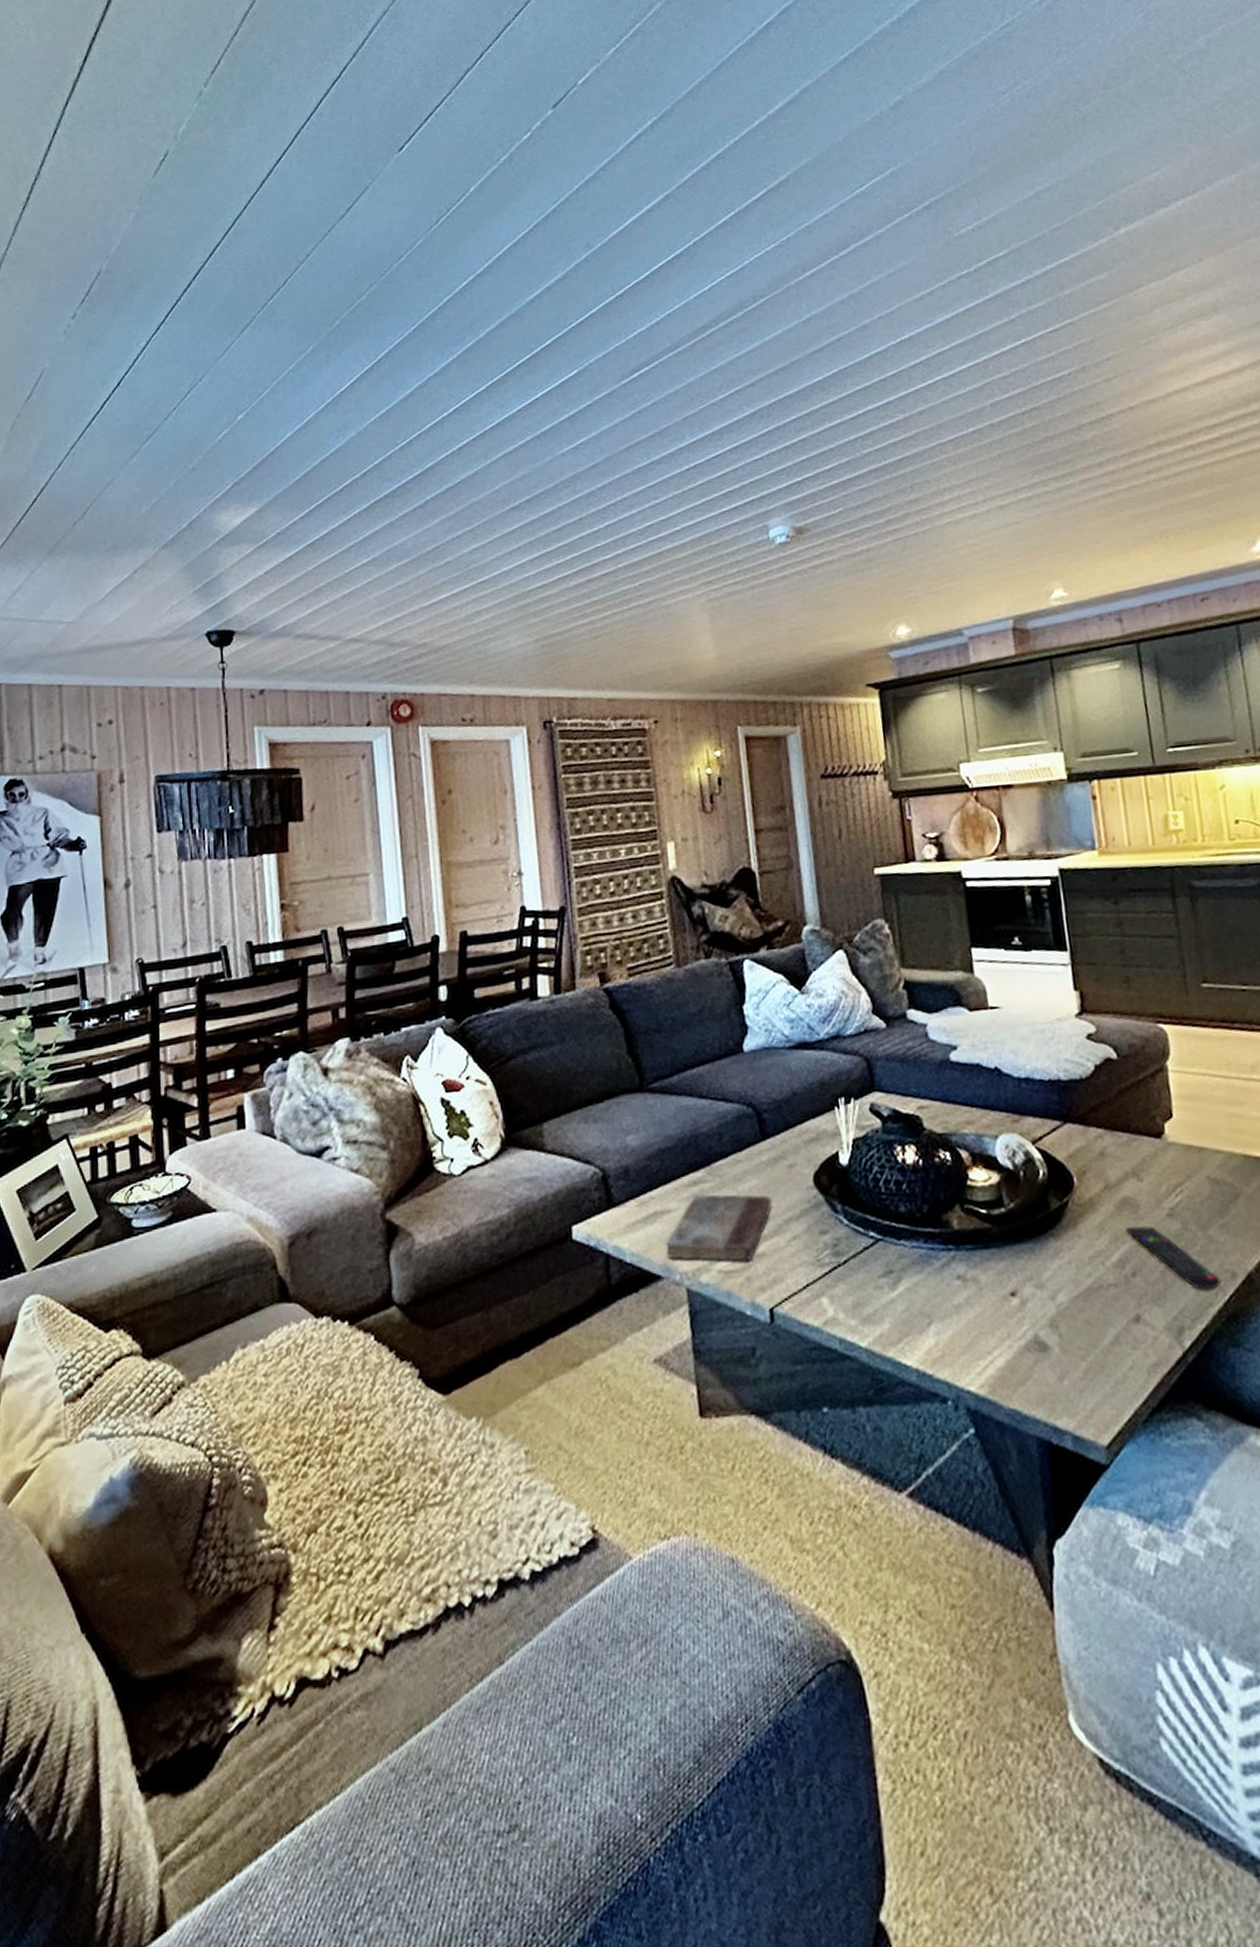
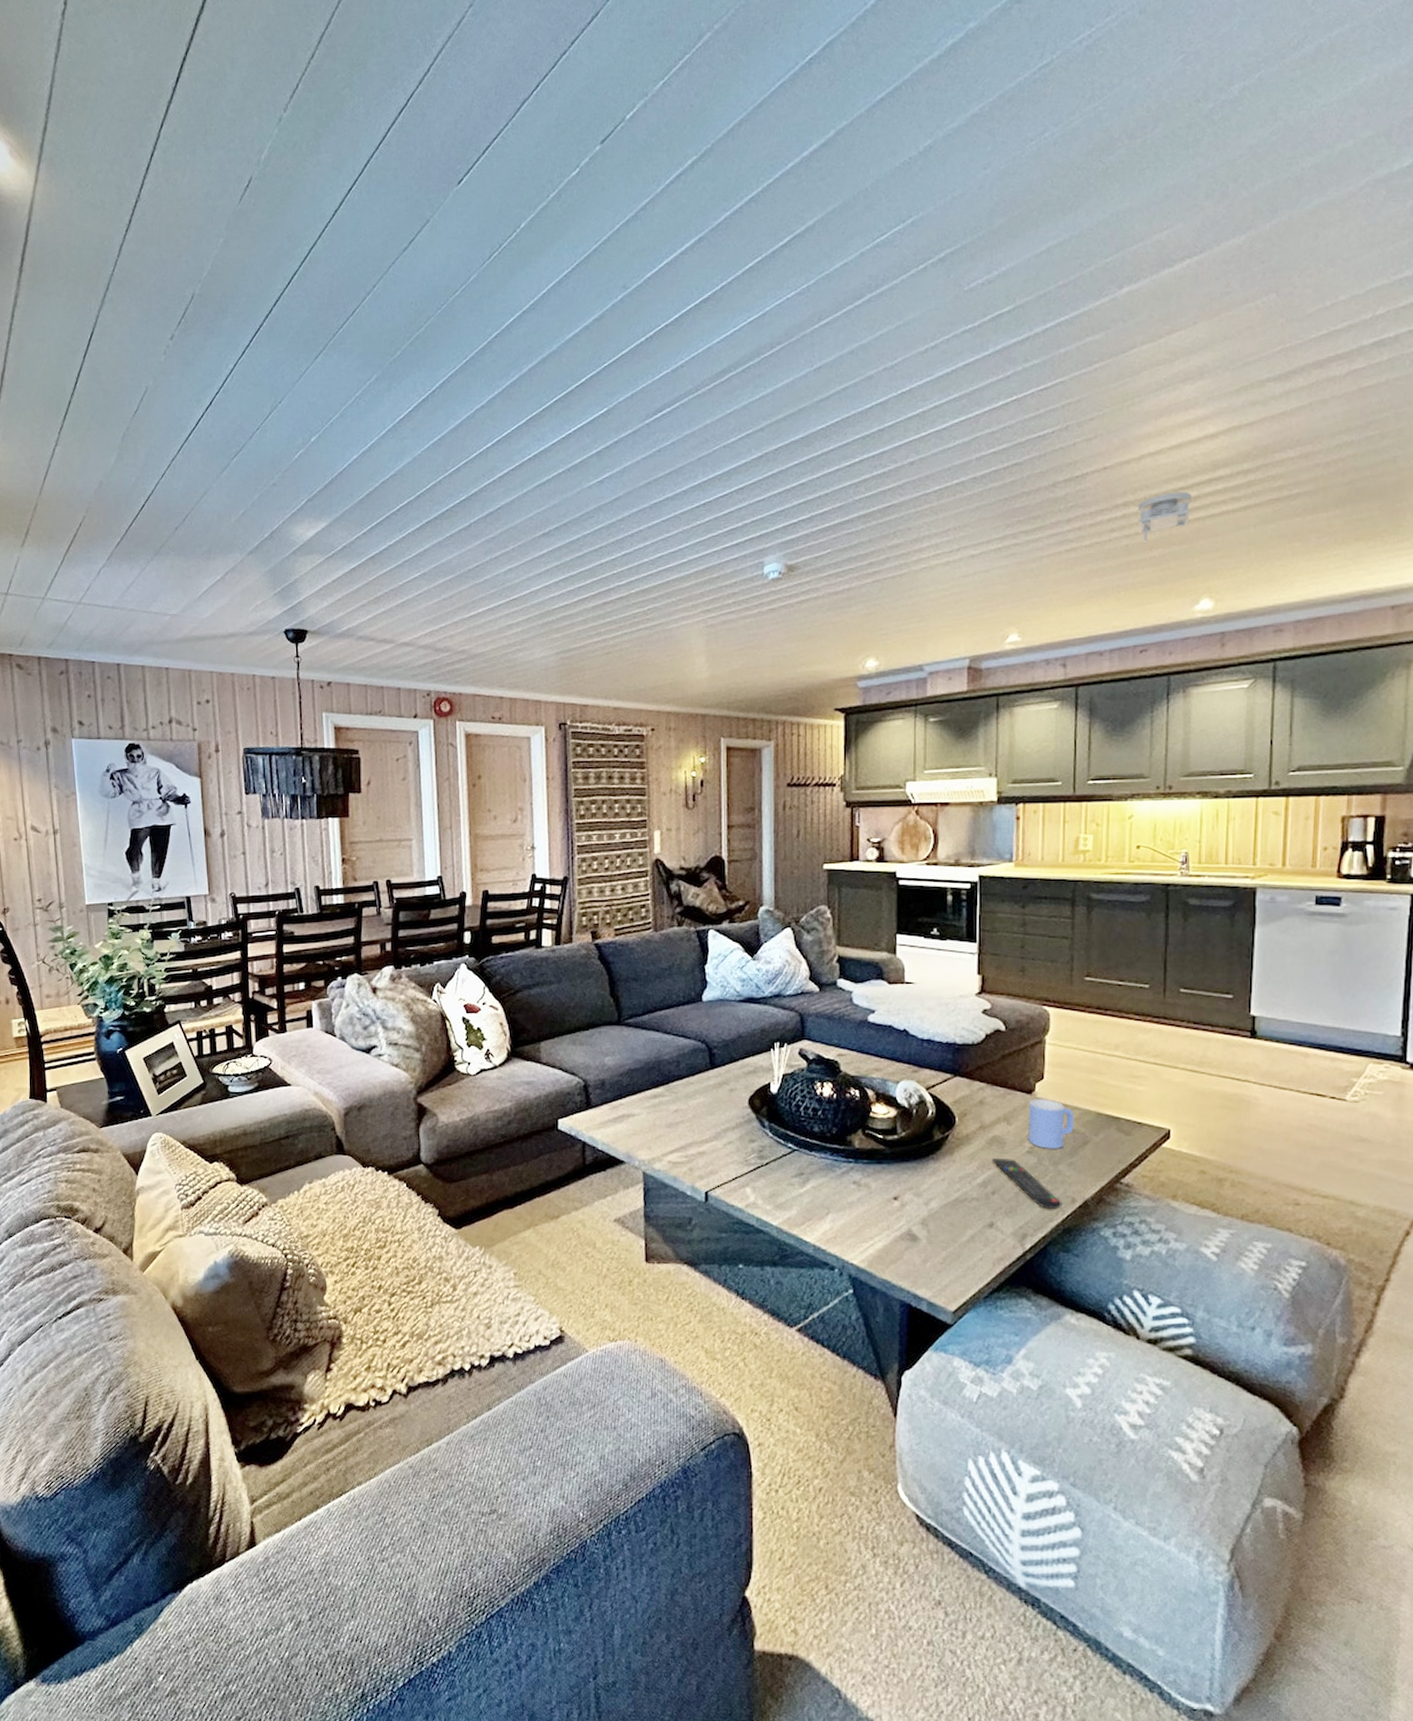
book: present [666,1194,772,1262] -> none [630,1105,714,1157]
mug: none [1160,1143,1219,1209] -> present [1027,1099,1074,1149]
smoke detector: none [1172,428,1230,485] -> present [1138,492,1192,544]

